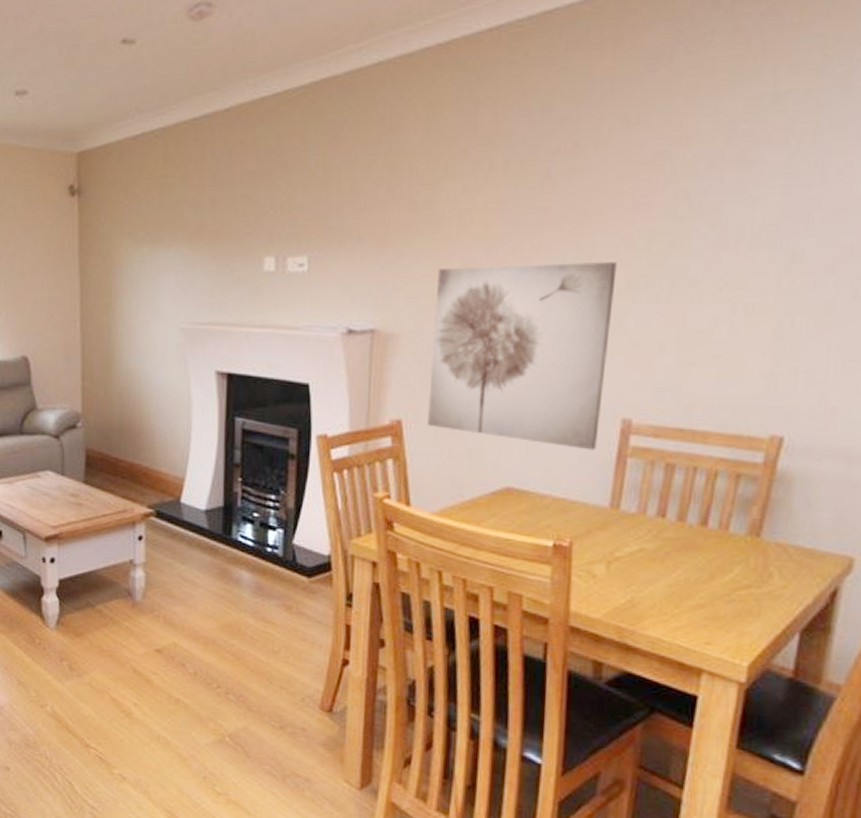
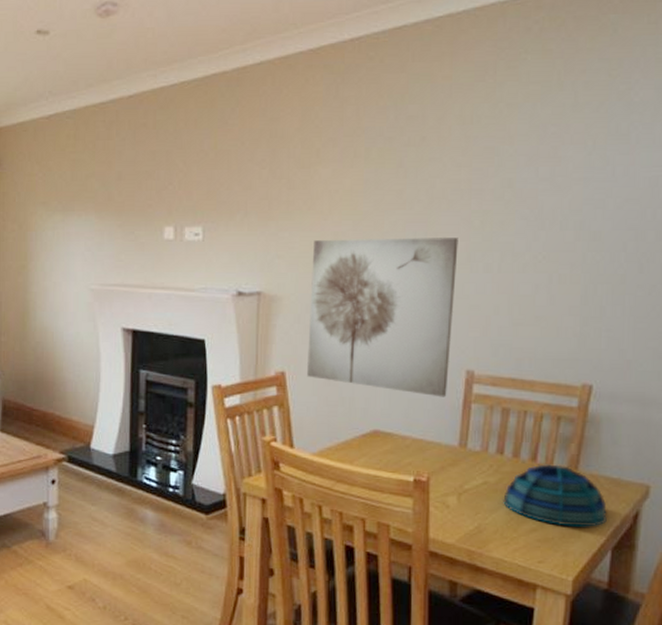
decorative bowl: none [663,529,796,605] -> present [503,464,607,527]

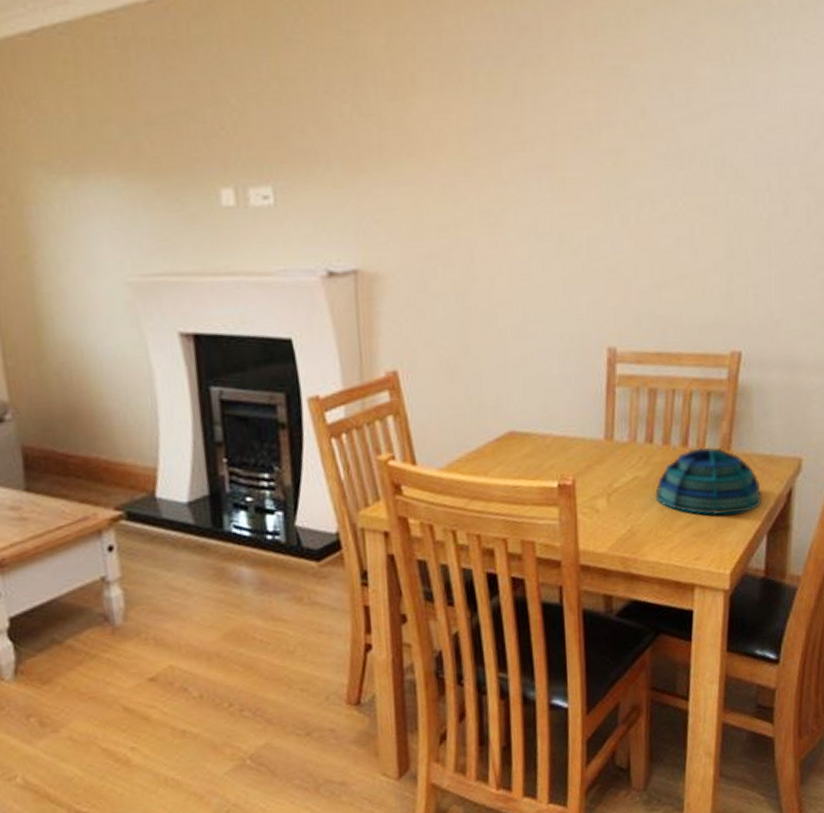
wall art: present [307,238,458,397] -> none [417,184,590,384]

